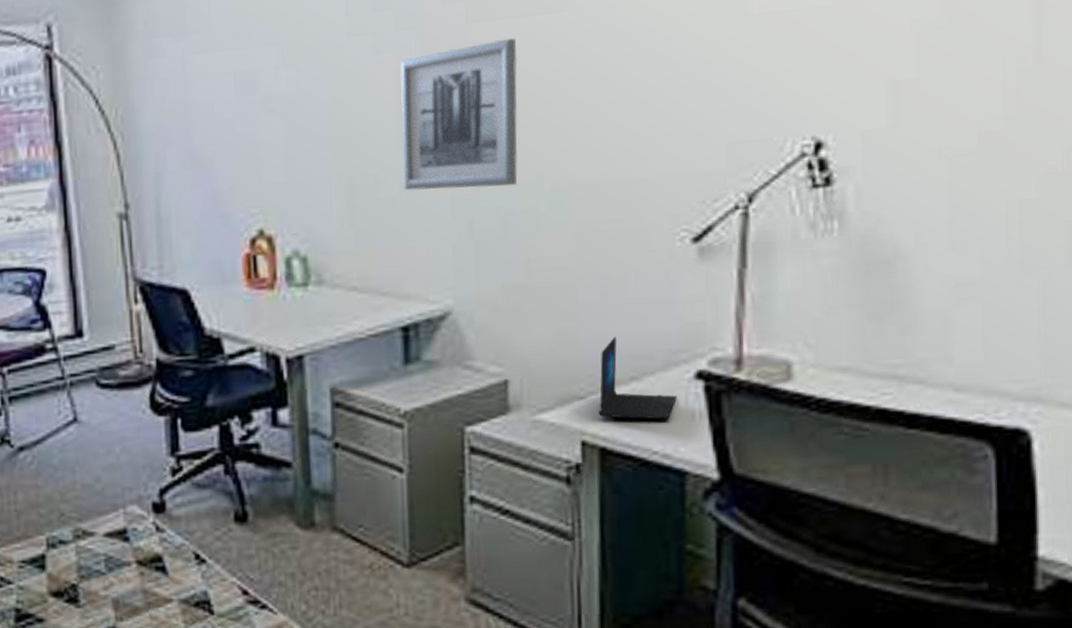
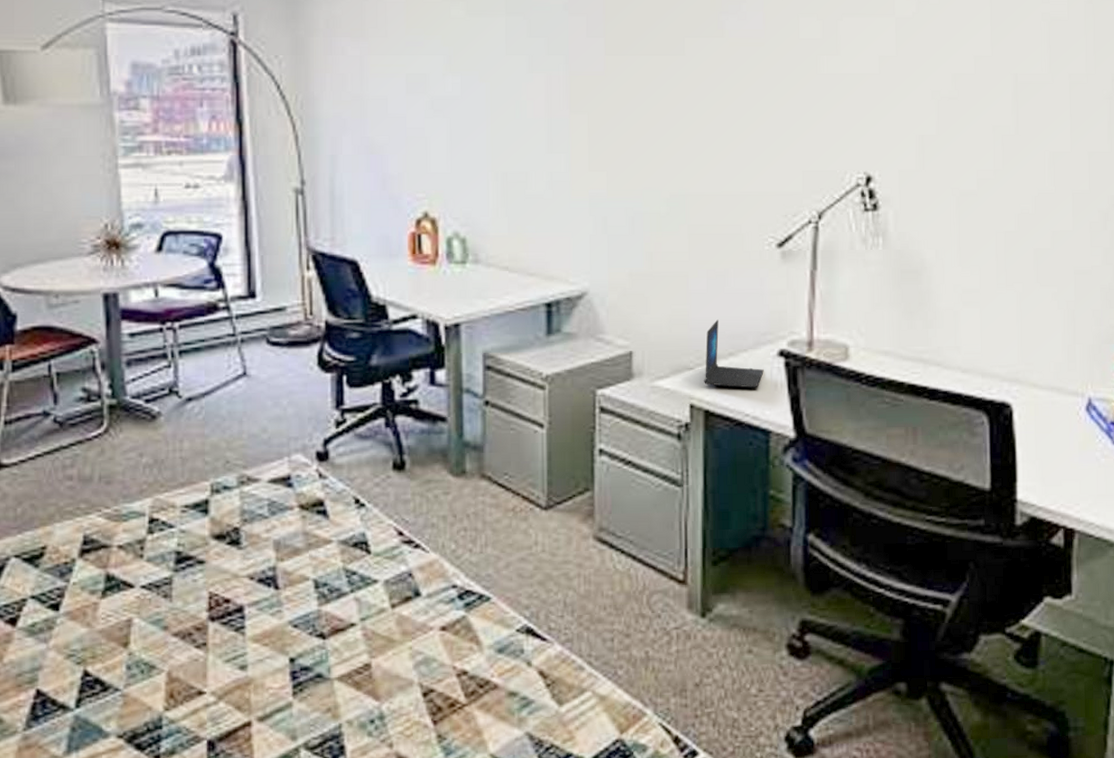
wall art: present [400,38,518,191] -> none [549,71,645,191]

